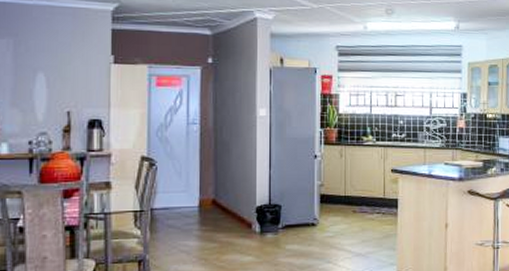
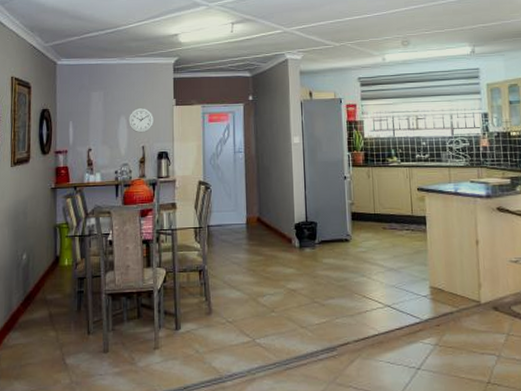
wall clock: none [49,64,84,95] -> present [129,108,153,133]

